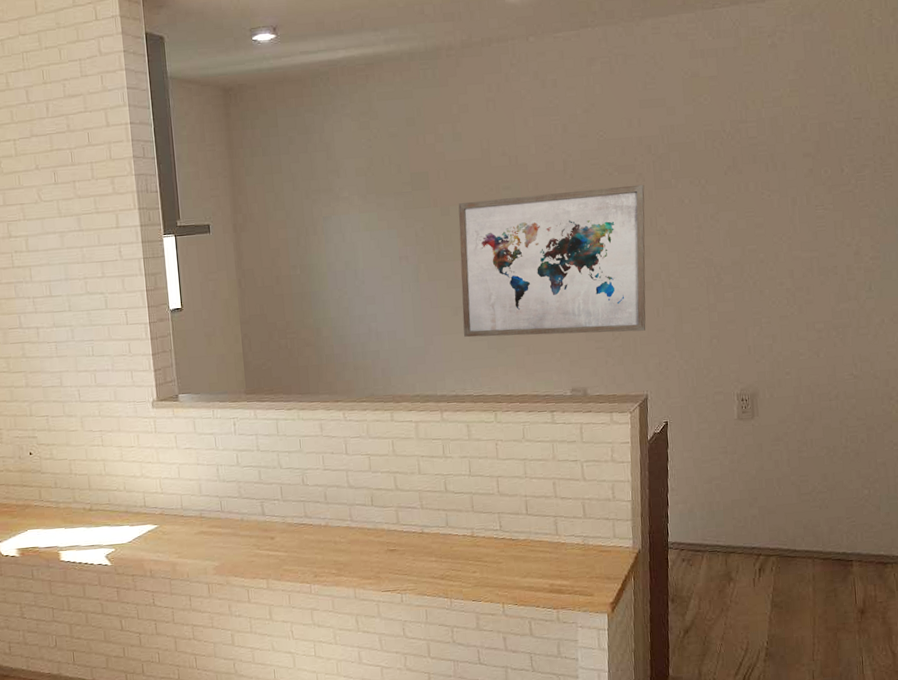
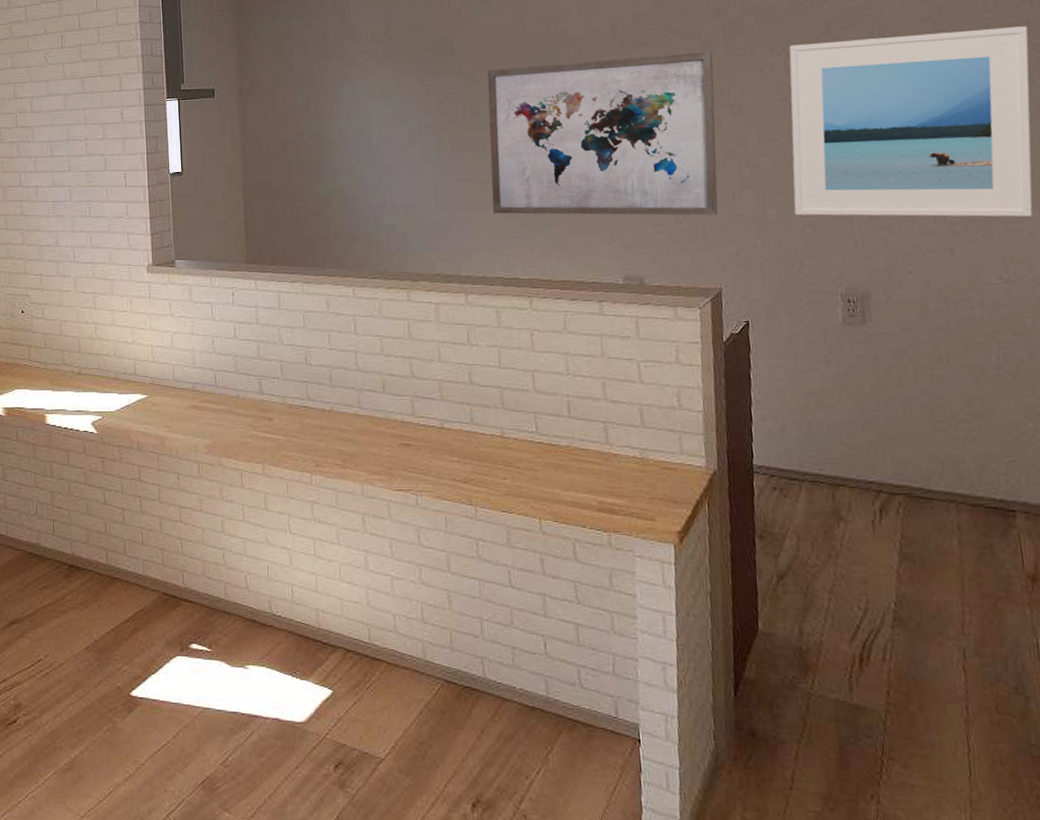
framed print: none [704,161,880,329] -> present [789,26,1033,217]

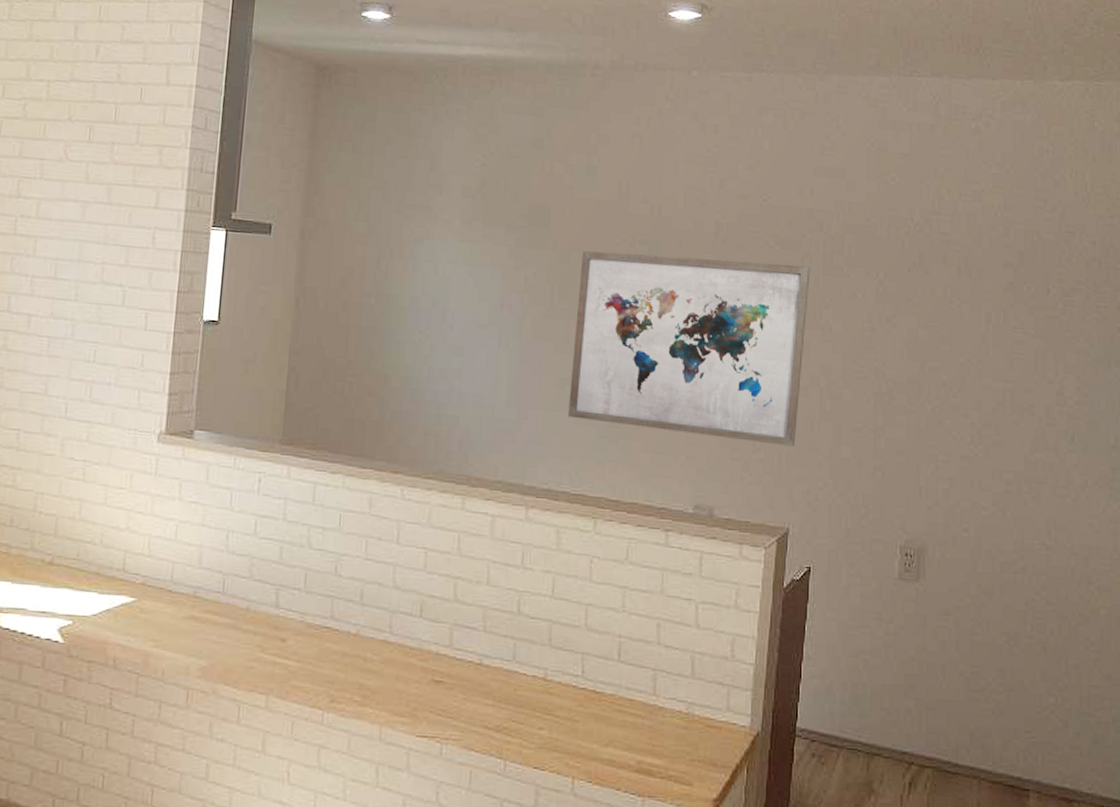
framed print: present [789,26,1033,217] -> none [868,271,1094,483]

